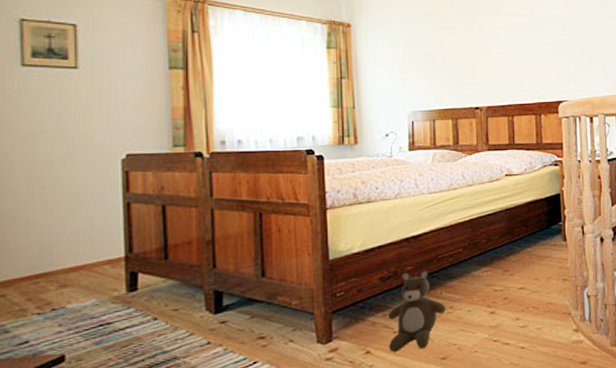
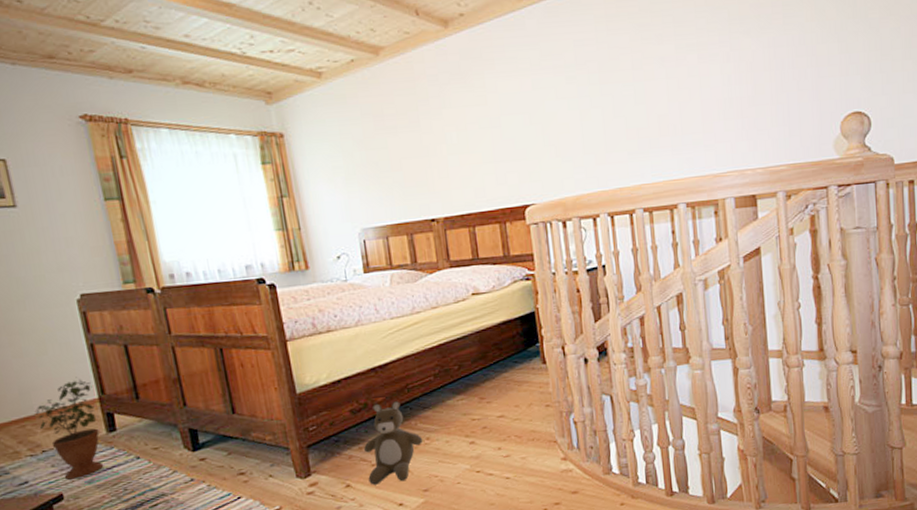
potted plant: none [52,234,121,340] -> present [34,377,104,480]

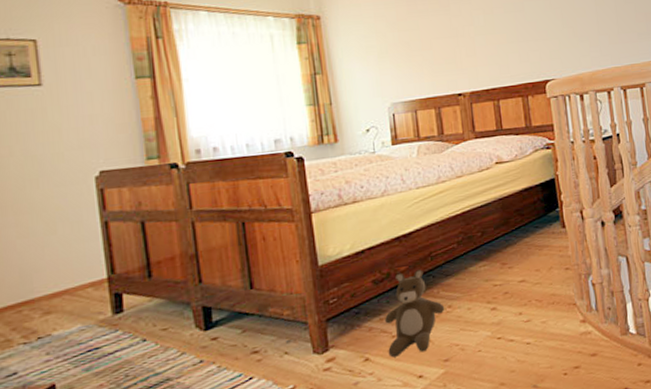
potted plant: present [34,377,104,480] -> none [34,256,105,369]

